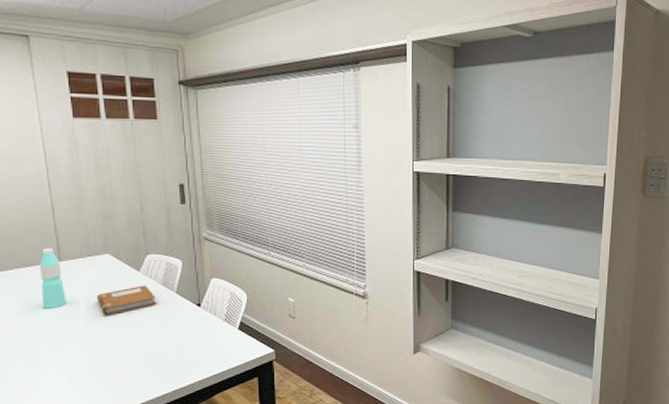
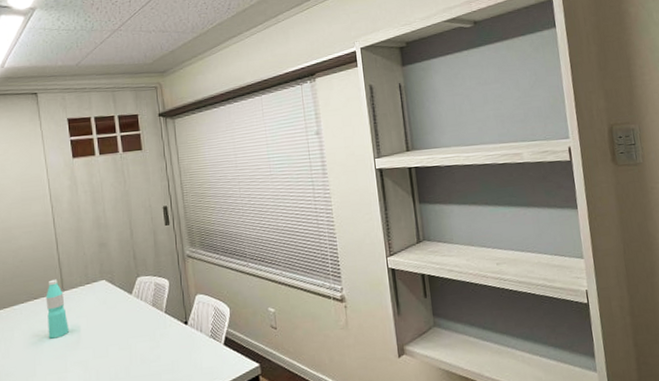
notebook: present [96,285,156,315] -> none [94,307,147,341]

